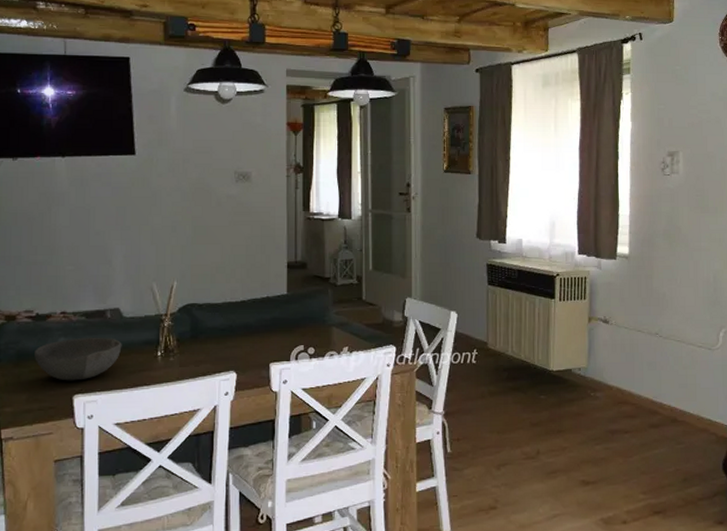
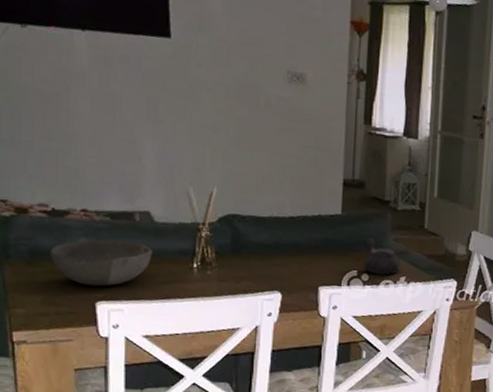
teapot: none [308,314,345,347] -> present [363,238,404,275]

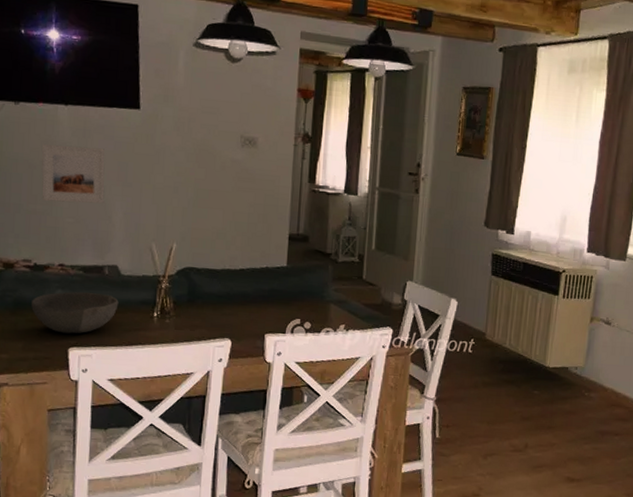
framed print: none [55,74,132,143] -> present [41,144,105,204]
teapot: present [363,238,404,275] -> none [306,288,344,323]

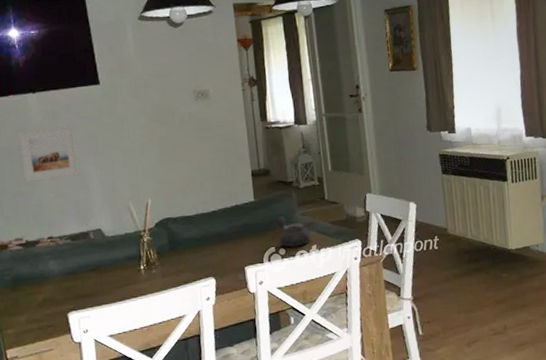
bowl: present [31,291,119,334] -> none [28,257,108,301]
teapot: none [306,288,344,323] -> present [276,216,311,248]

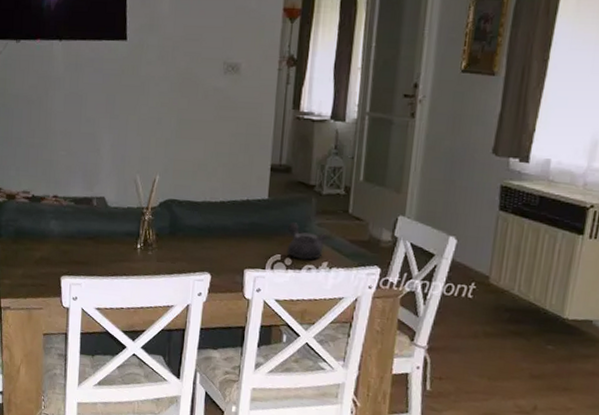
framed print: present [17,125,80,183] -> none [39,79,95,137]

